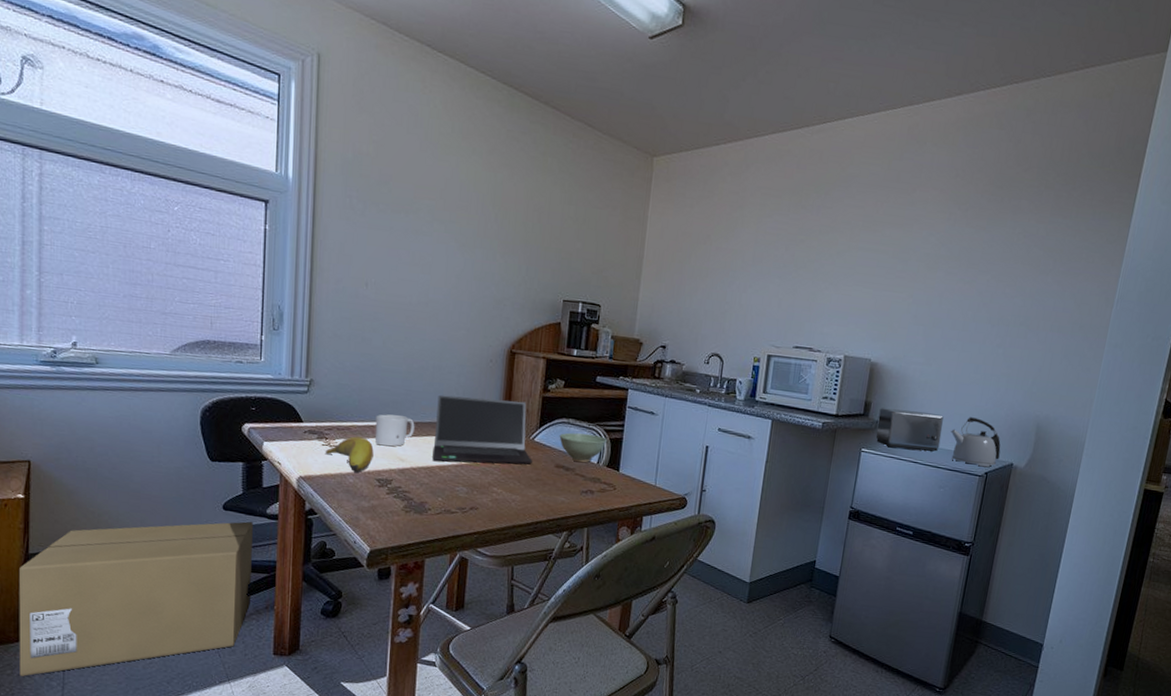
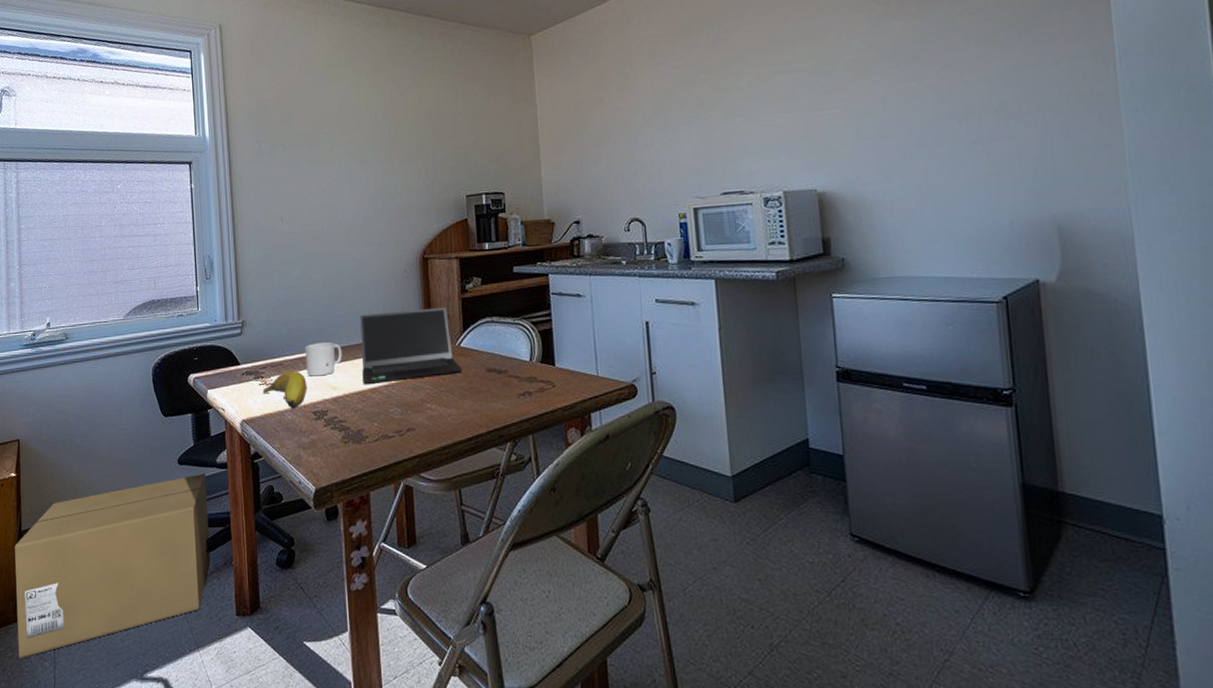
bowl: present [559,432,608,463] -> none [485,330,537,363]
toaster: present [875,408,944,452] -> none [843,236,932,287]
kettle: present [951,417,1001,468] -> none [941,232,1017,291]

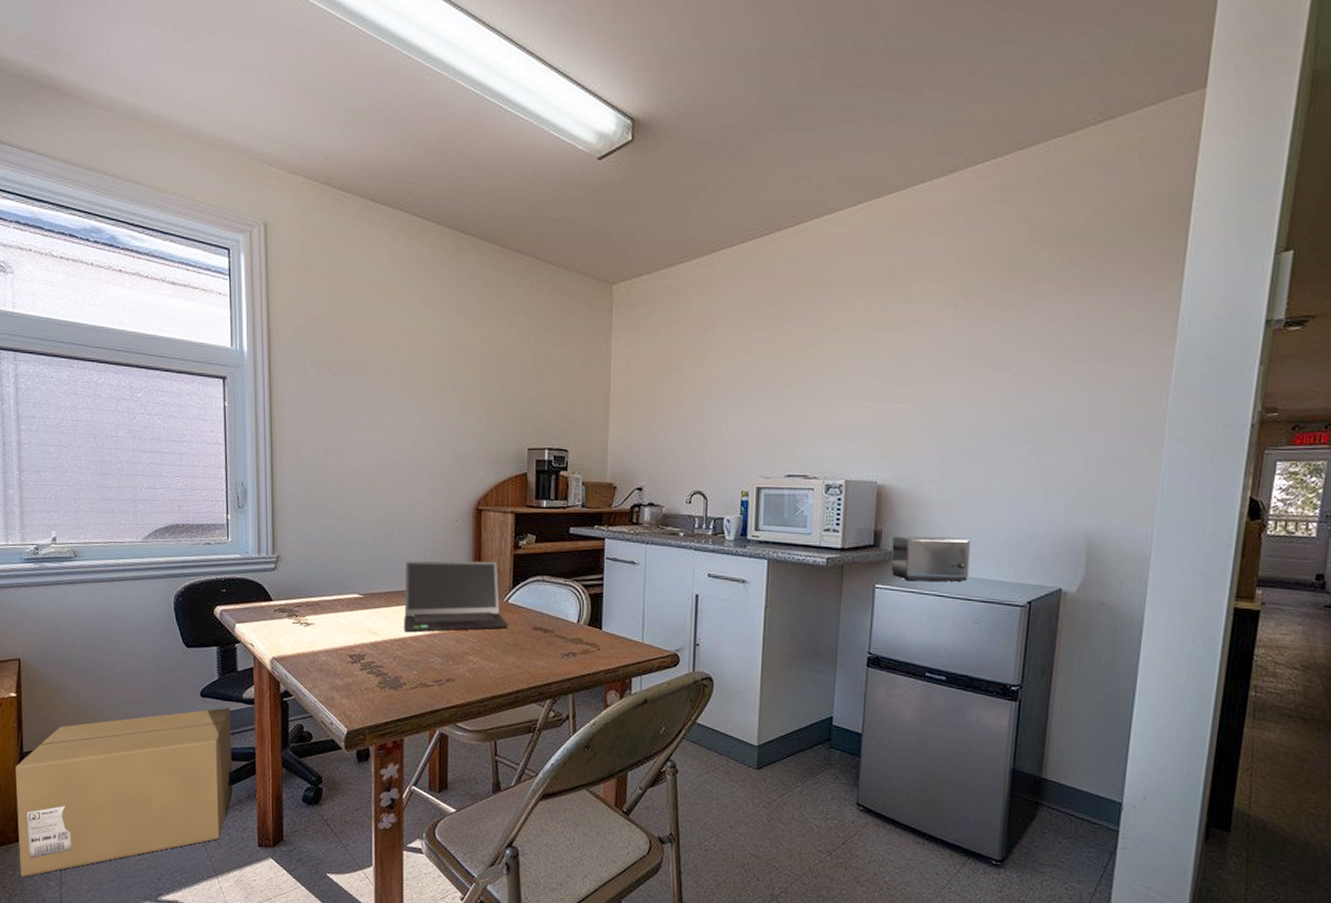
fruit: present [262,370,307,408] -> none [296,611,344,649]
mug: present [305,342,342,377] -> none [344,586,384,620]
toaster: none [843,236,932,287] -> present [890,535,971,582]

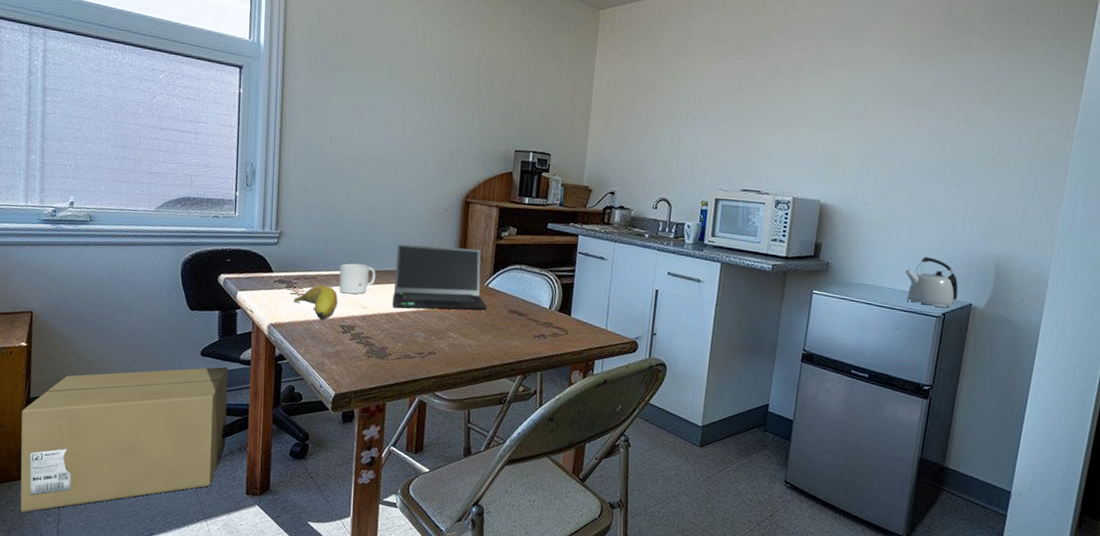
fruit: none [296,611,344,649] -> present [293,285,338,319]
mug: none [344,586,384,620] -> present [339,263,376,295]
toaster: present [890,535,971,582] -> none [827,249,898,293]
kettle: none [981,538,1045,596] -> present [905,257,959,308]

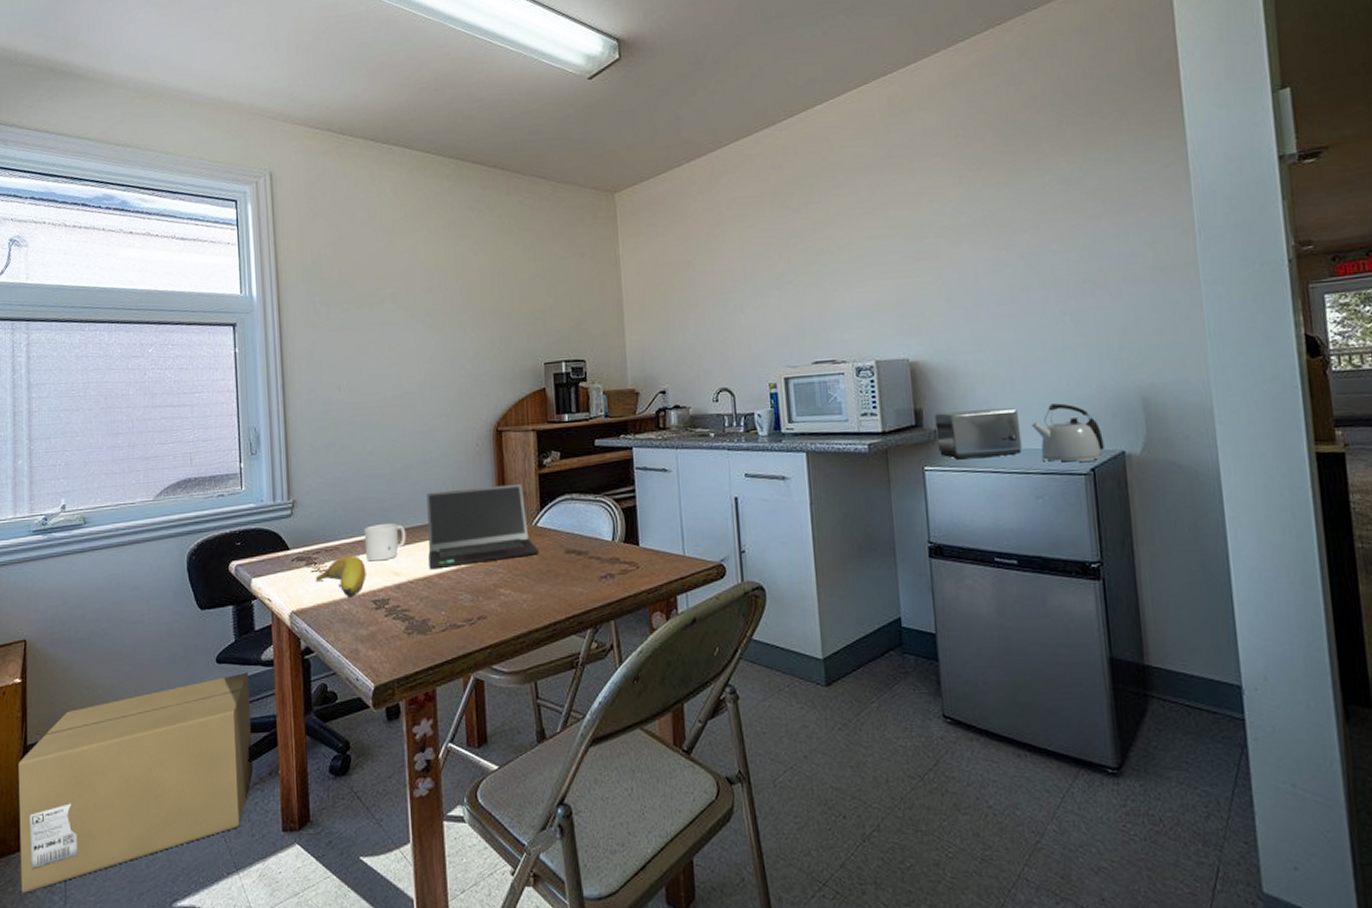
toaster: none [827,249,898,293] -> present [935,407,1023,460]

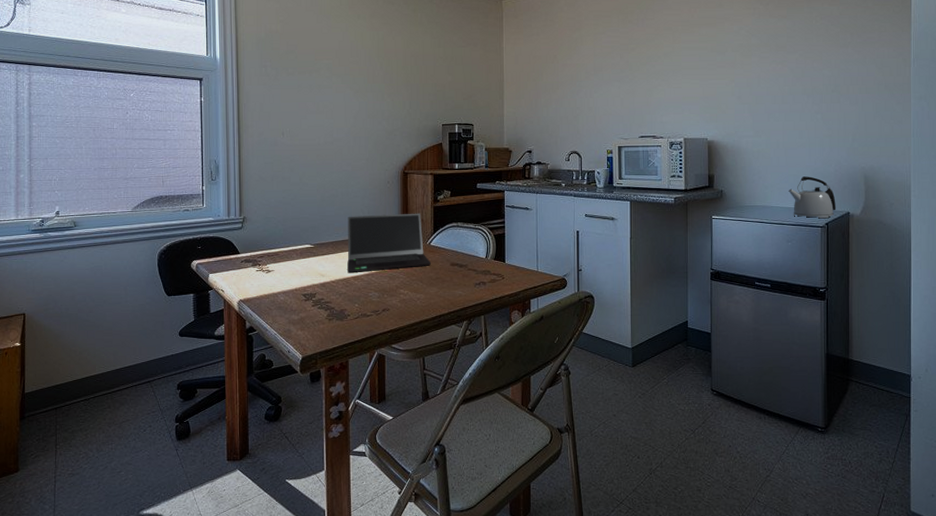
box: present [18,673,253,894] -> none [17,344,205,504]
fruit: present [315,555,366,596] -> none [259,260,299,290]
mug: present [364,523,406,562] -> none [298,238,331,265]
toaster: present [935,407,1023,460] -> none [722,177,781,212]

